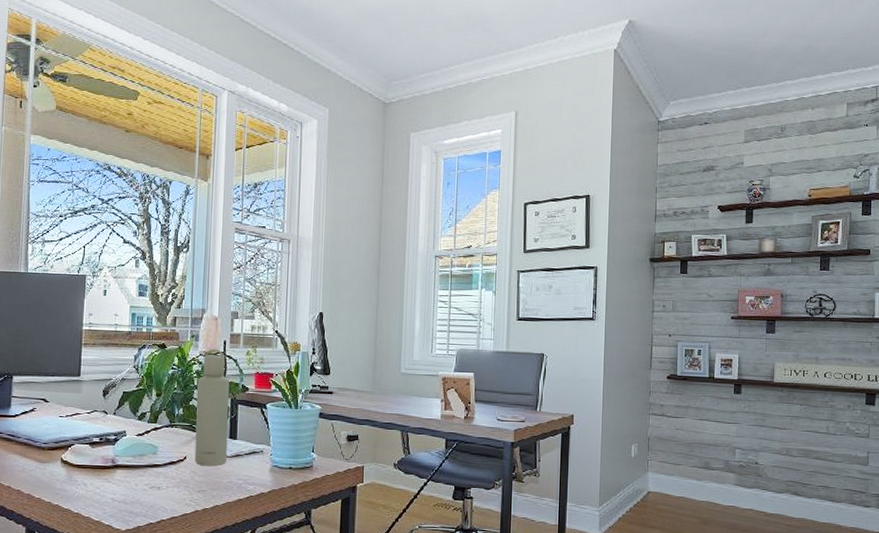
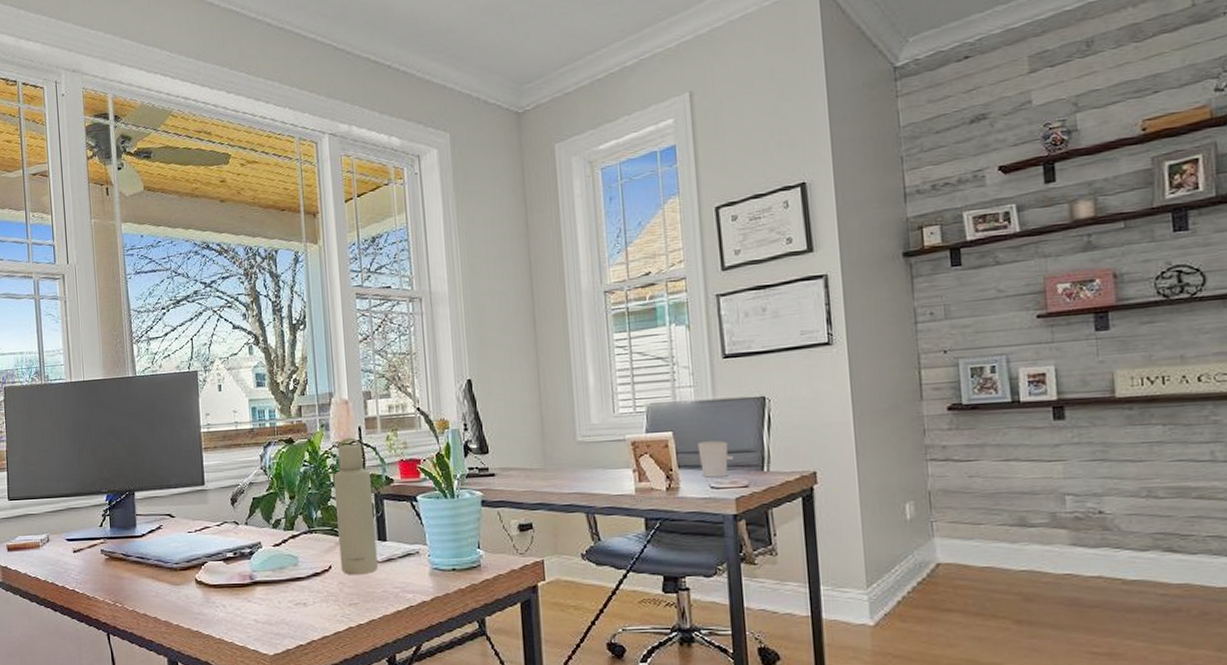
cup: none [491,383,517,413] -> present [697,440,734,479]

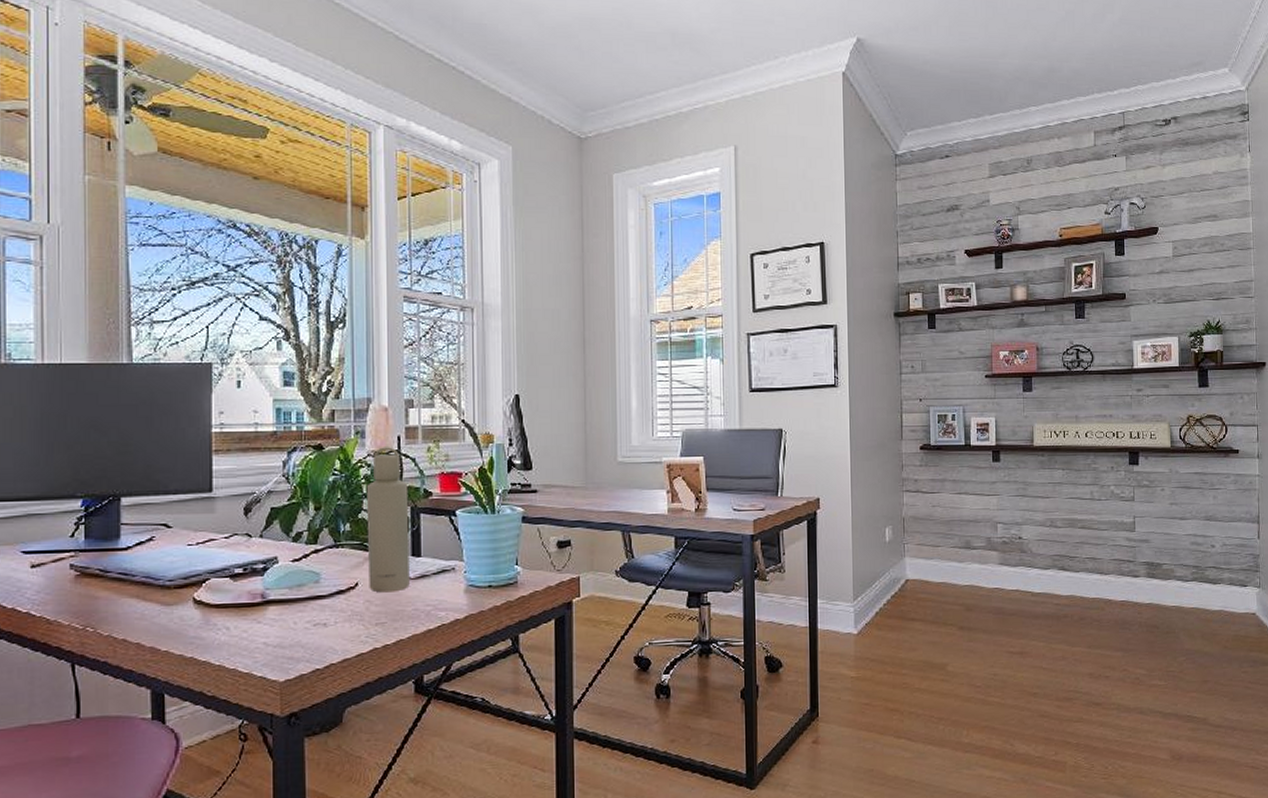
cup: present [697,440,734,479] -> none [724,467,754,502]

